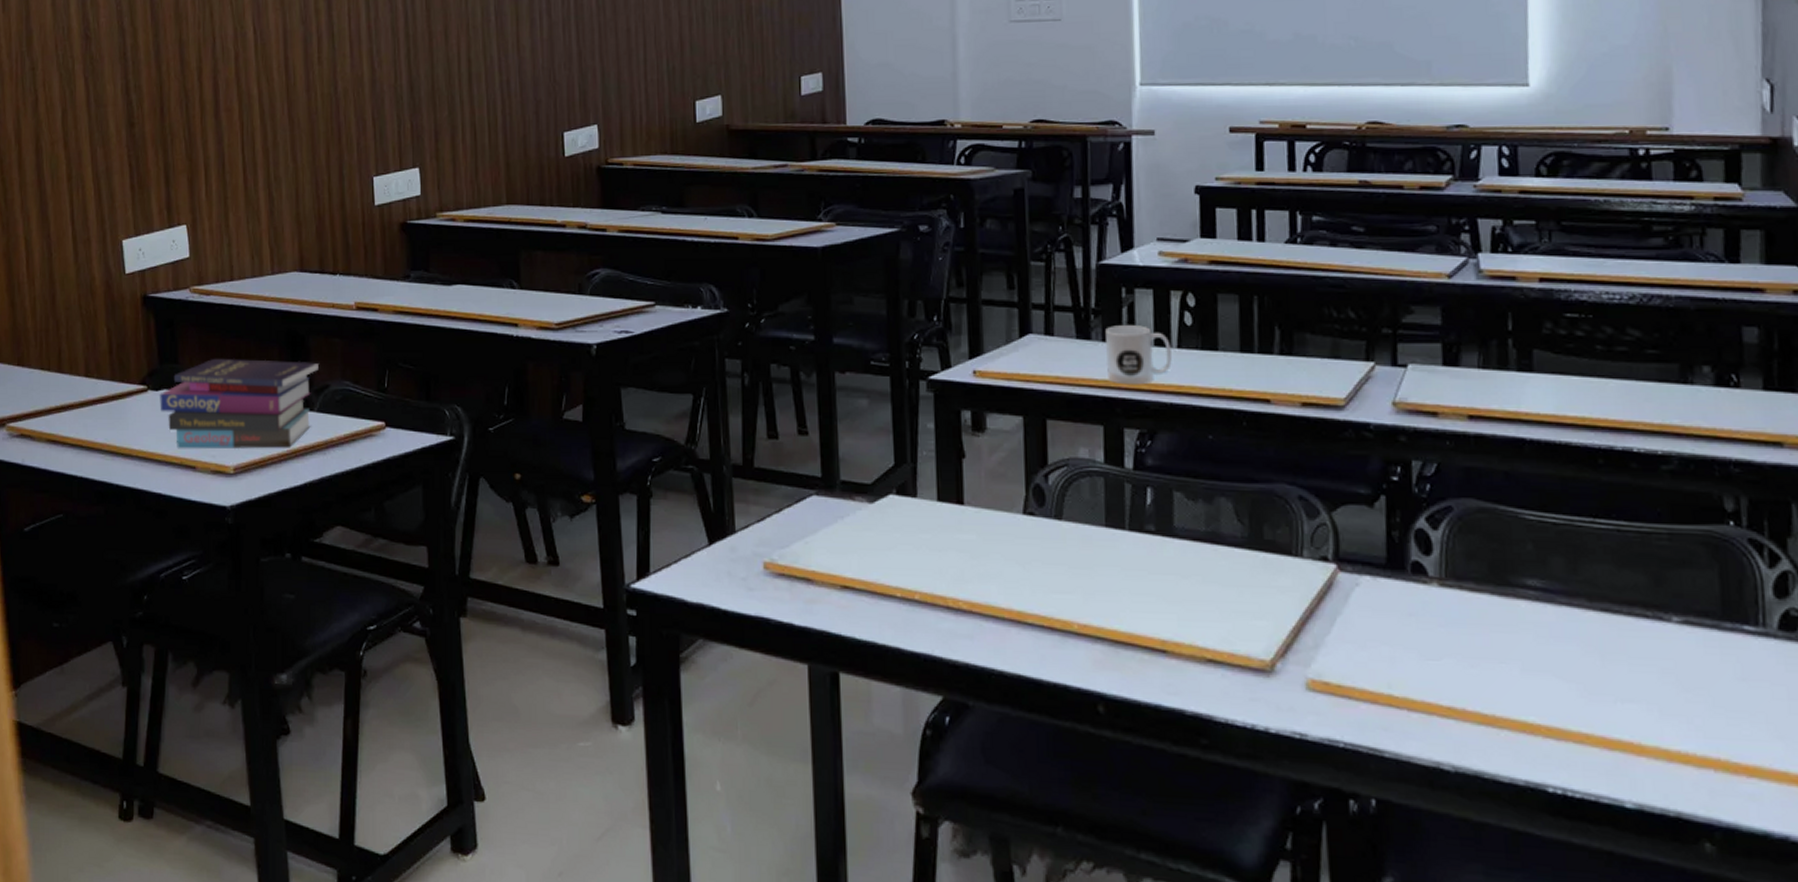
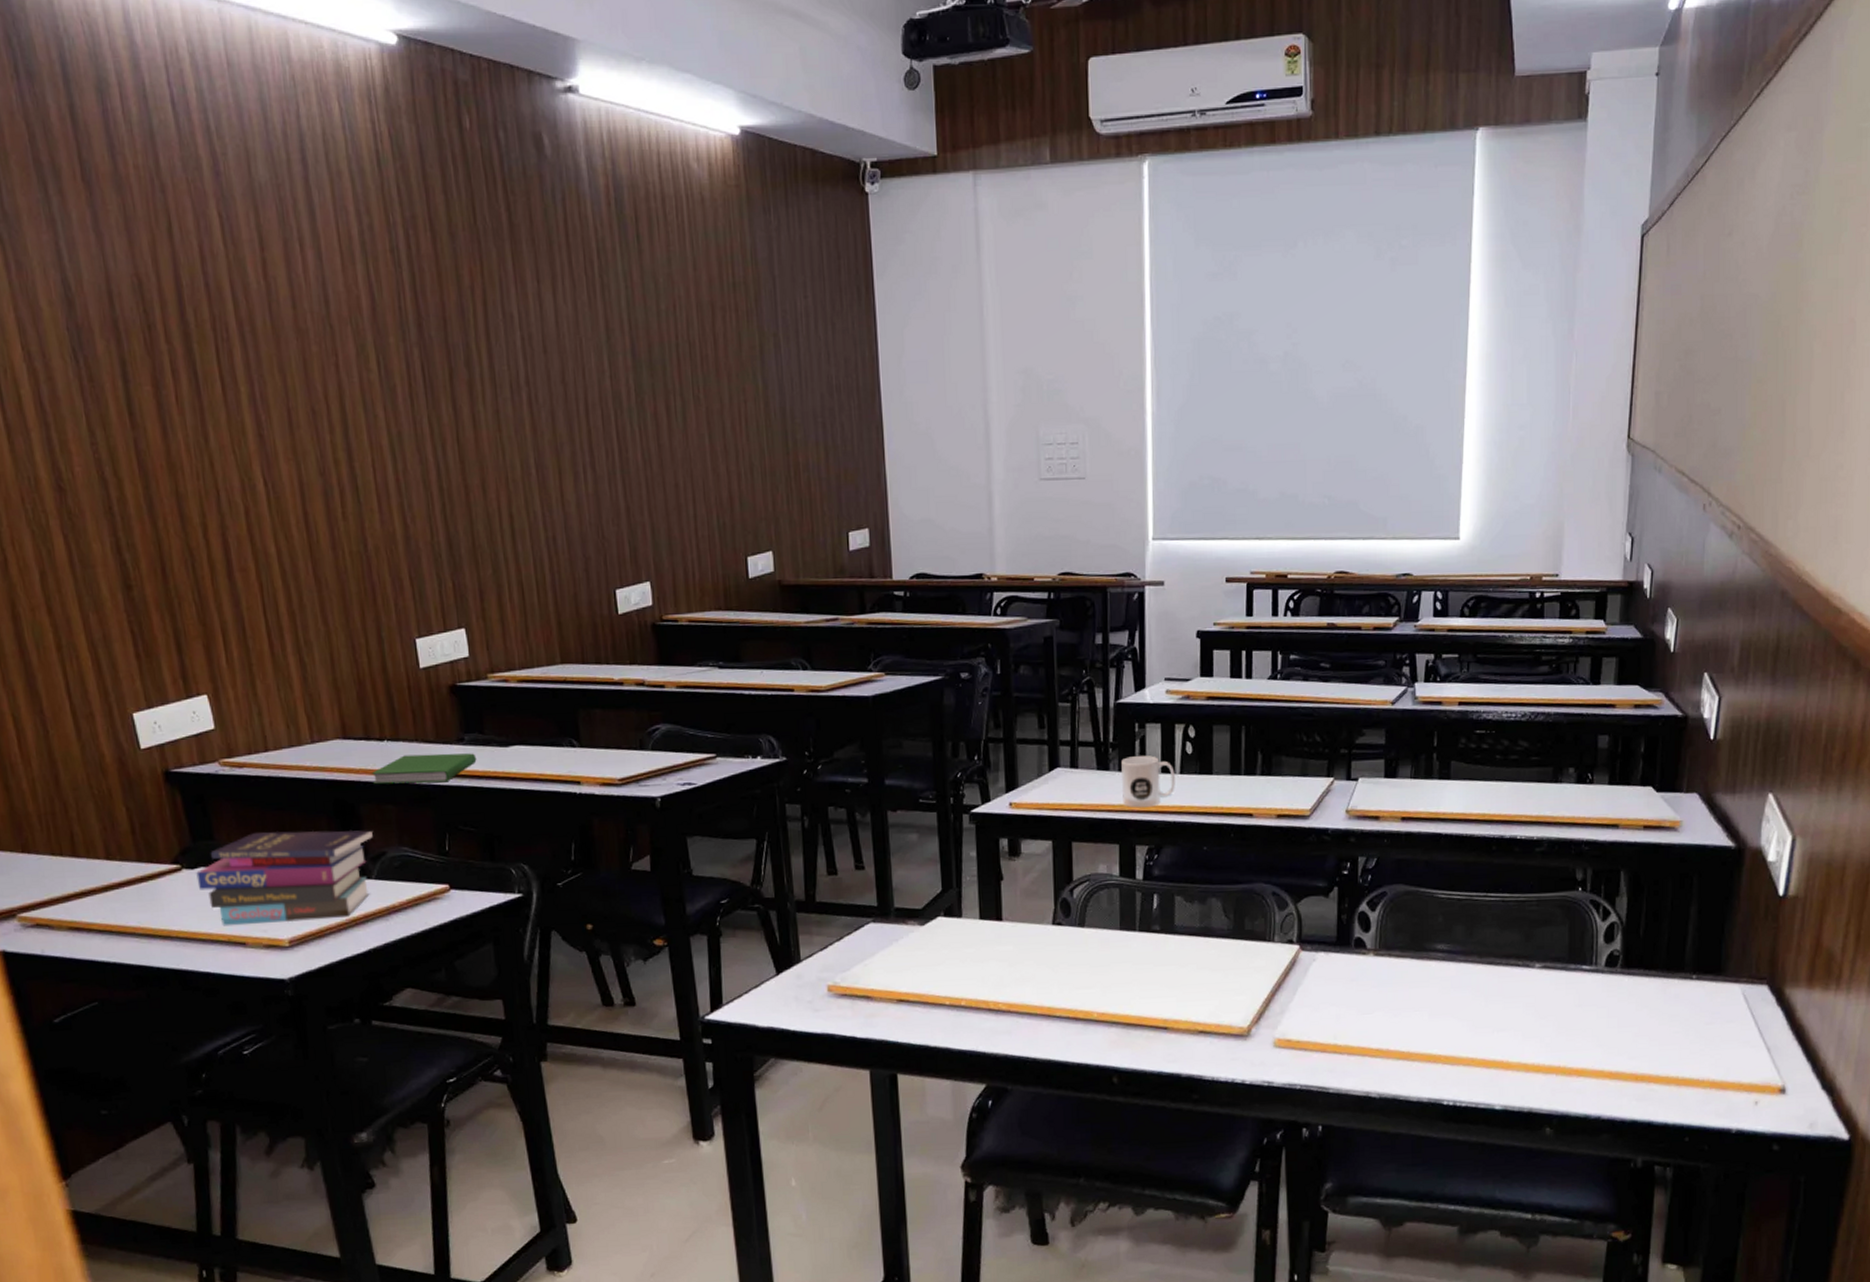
hardcover book: none [322,289,420,319] -> present [371,753,477,785]

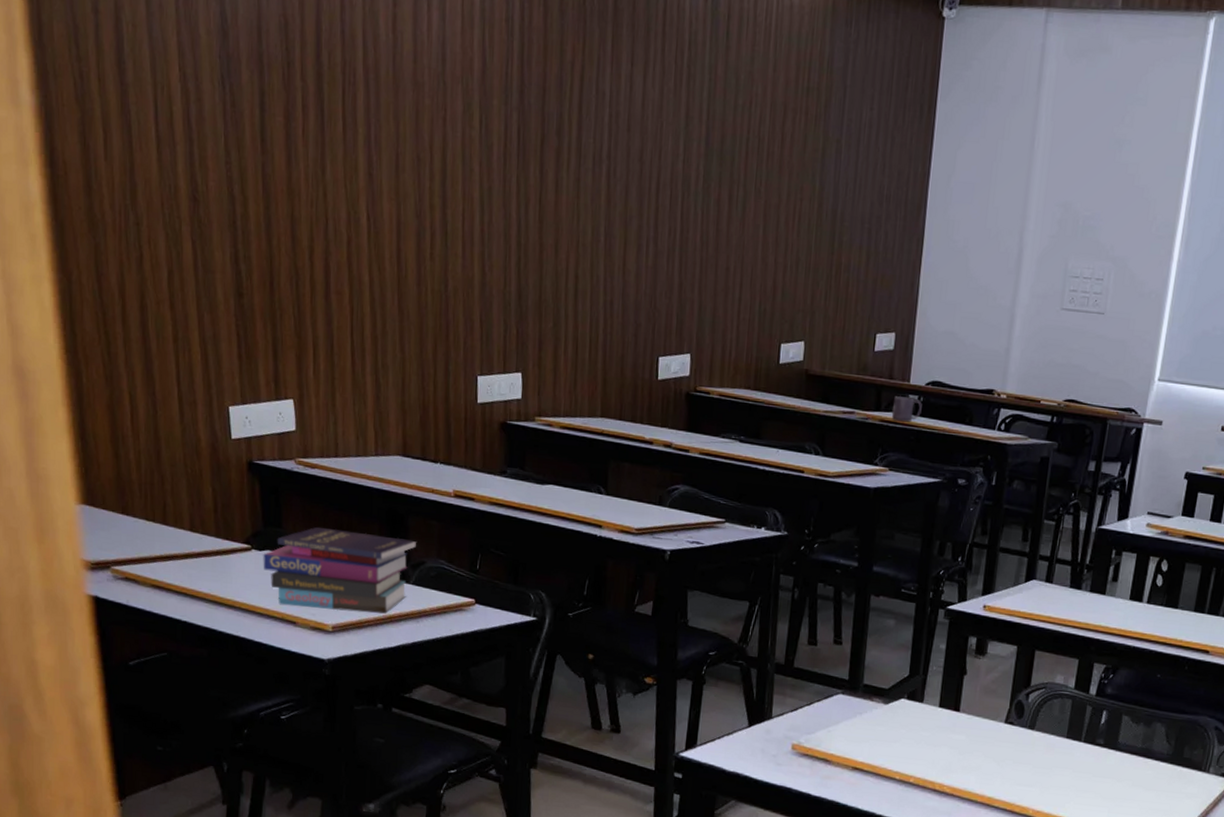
hardcover book: present [371,753,477,785] -> none [422,478,515,508]
mug: none [878,594,910,622] -> present [891,396,922,423]
mug: present [1121,756,1175,808] -> none [1089,580,1143,630]

